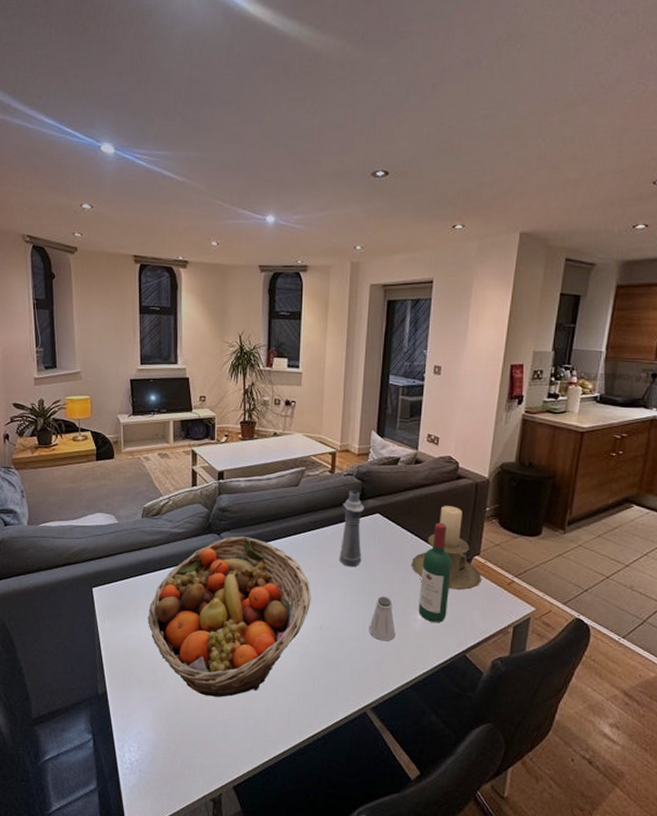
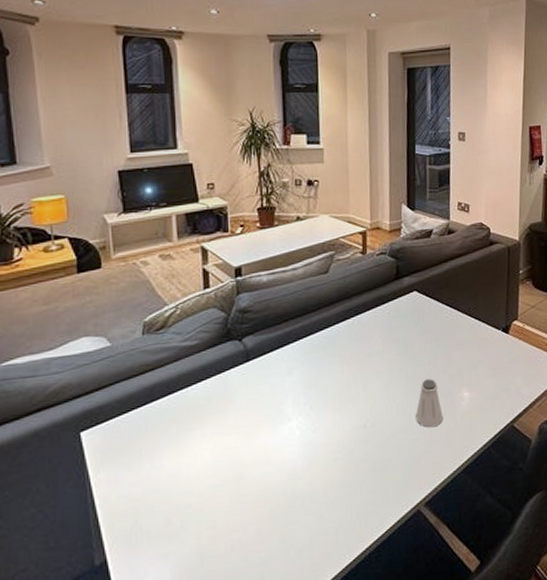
fruit basket: present [148,536,311,697] -> none [157,337,352,536]
bottle: present [339,490,365,567] -> none [377,270,402,353]
candle holder: present [412,506,481,591] -> none [453,273,522,360]
wine bottle: present [418,522,452,623] -> none [463,291,493,398]

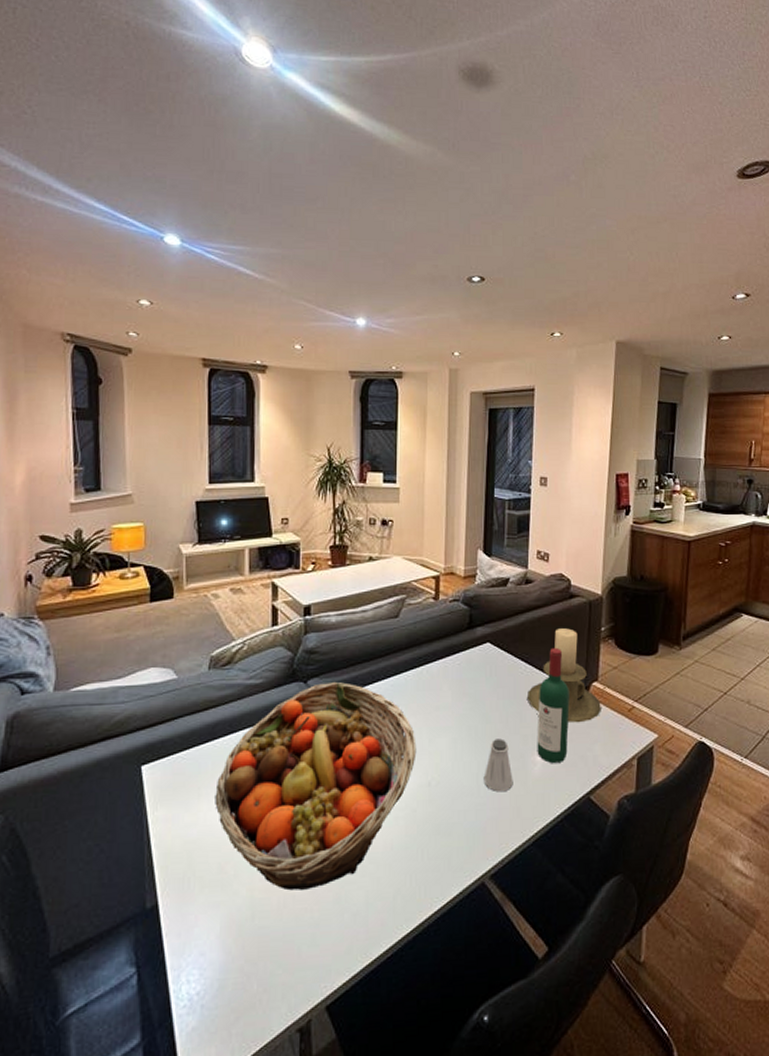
fruit basket: none [157,337,352,536] -> present [215,681,417,891]
candle holder: none [453,273,522,360] -> present [528,628,601,723]
wine bottle: none [463,291,493,398] -> present [537,647,570,764]

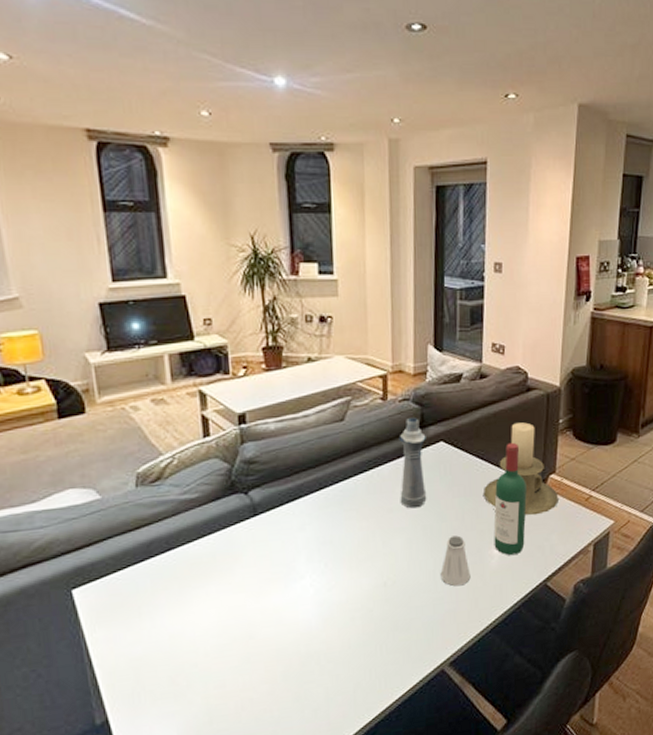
fruit basket: present [215,681,417,891] -> none [158,490,371,695]
bottle: none [447,618,474,708] -> present [399,418,427,508]

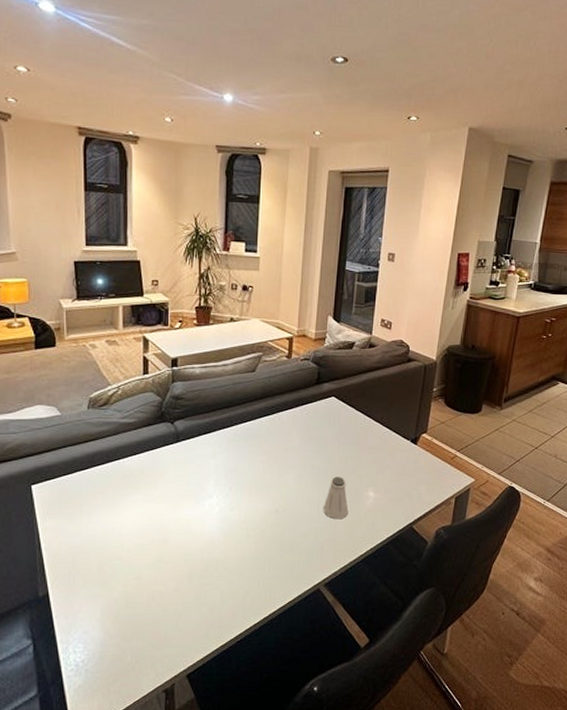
bottle: present [399,418,427,508] -> none [295,375,321,450]
candle holder: present [484,422,559,516] -> none [365,387,428,467]
wine bottle: present [493,442,527,556] -> none [370,403,401,499]

